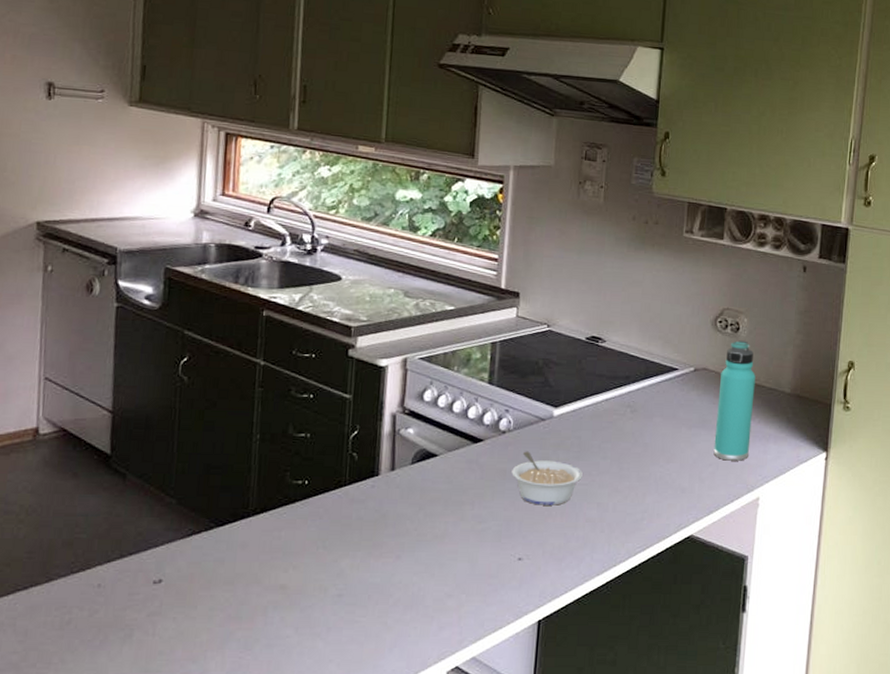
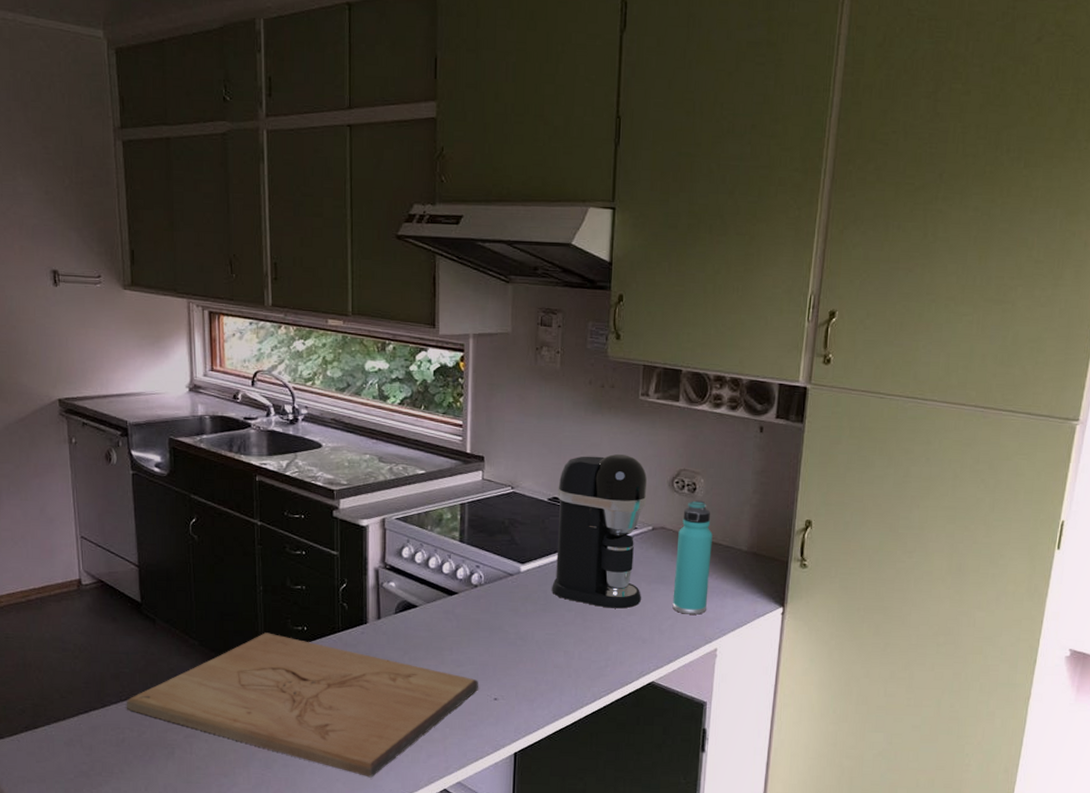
cutting board: none [77,488,501,656] -> present [126,632,478,778]
legume: present [511,451,583,506] -> none [485,603,549,653]
coffee maker: none [586,292,690,455] -> present [552,454,648,609]

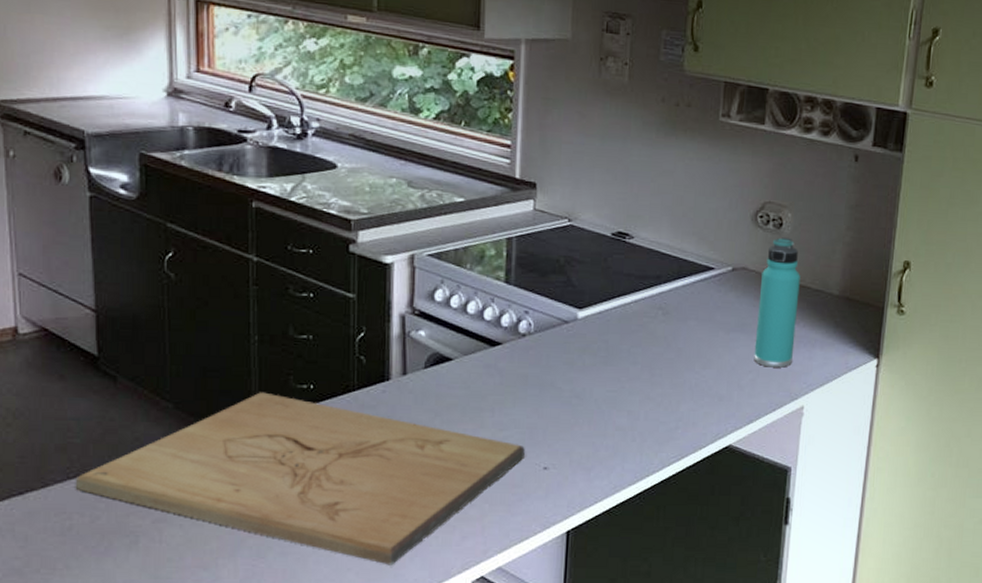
coffee maker: present [552,454,648,609] -> none [614,183,728,361]

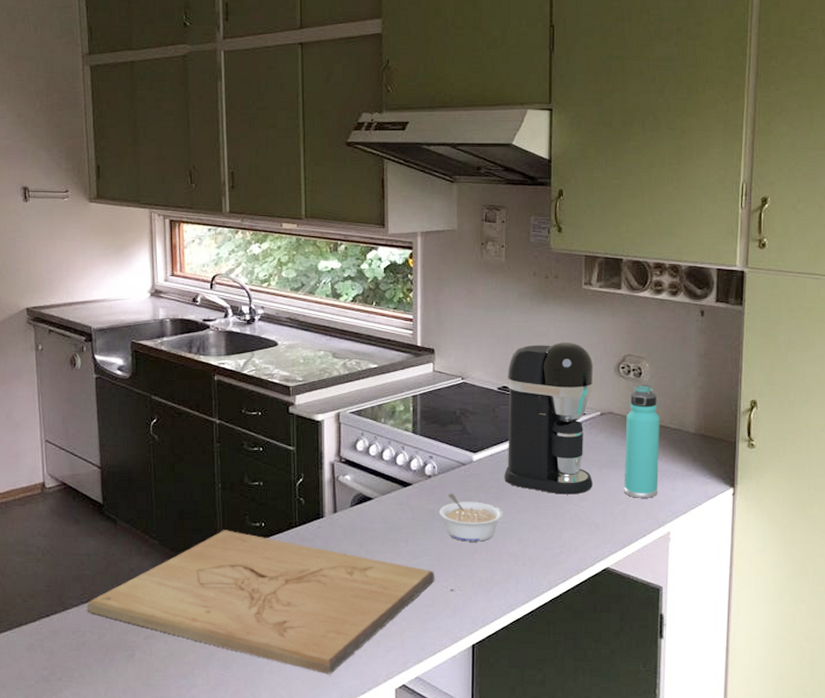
legume: none [534,355,611,413] -> present [439,493,503,542]
coffee maker: none [614,183,728,361] -> present [504,342,594,494]

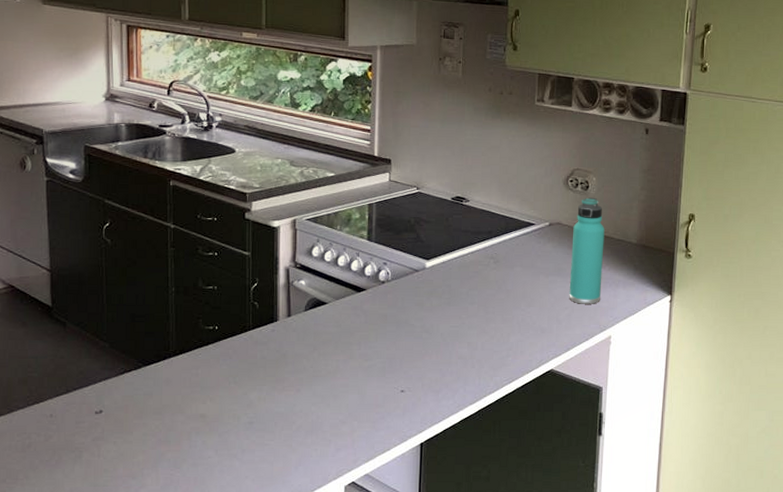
cutting board: present [87,530,434,675] -> none [33,333,386,473]
legume: present [439,493,503,542] -> none [392,298,454,345]
coffee maker: present [504,342,594,494] -> none [456,156,544,300]

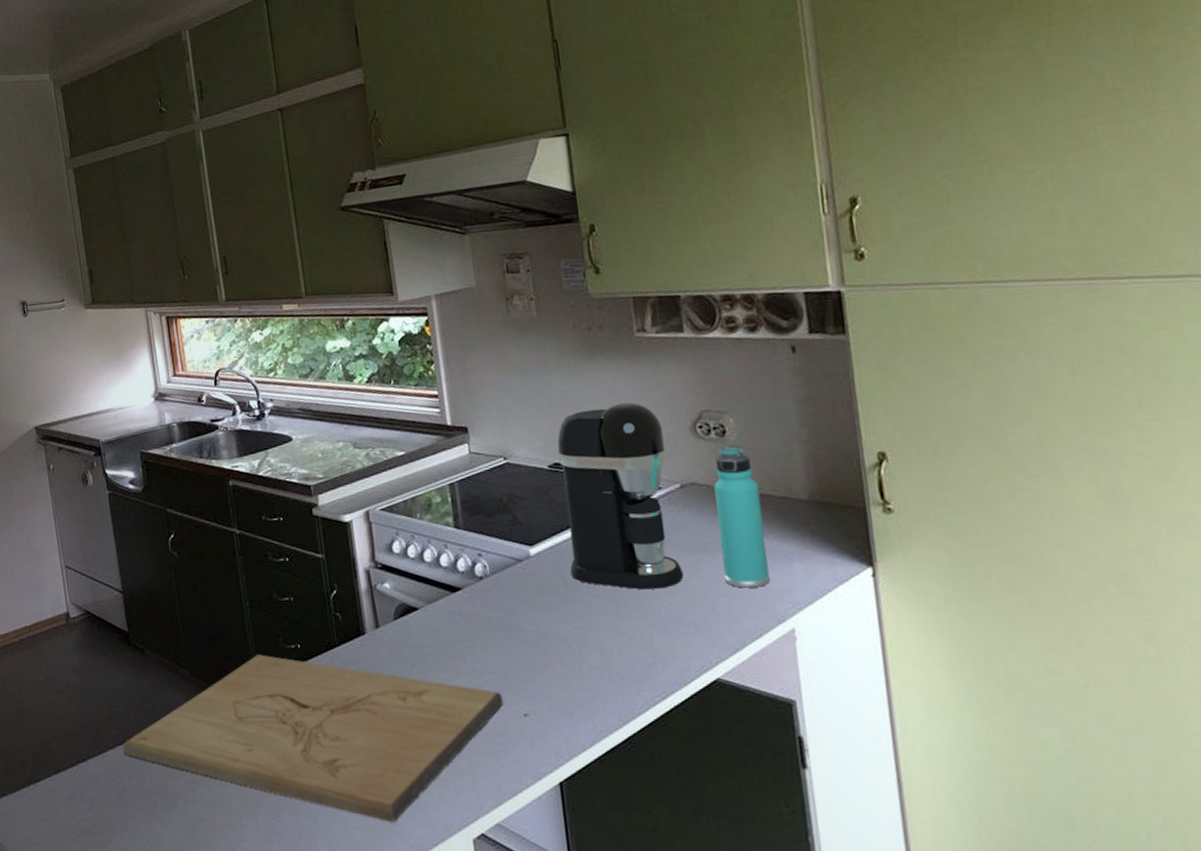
cutting board: none [33,333,386,473] -> present [122,654,503,823]
coffee maker: none [456,156,544,300] -> present [557,402,684,590]

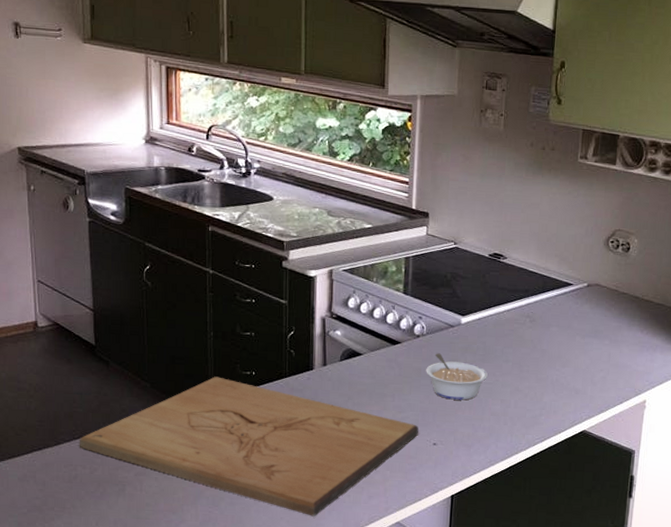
legume: none [497,596,576,655] -> present [426,353,488,400]
coffee maker: present [557,402,684,590] -> none [490,214,584,361]
thermos bottle: present [714,444,770,588] -> none [605,259,645,368]

